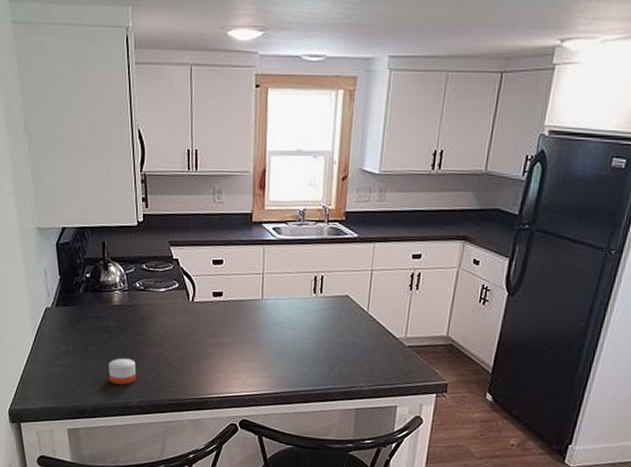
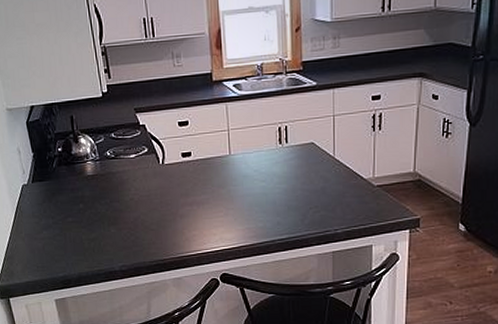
candle: present [108,358,137,385] -> none [88,225,116,252]

